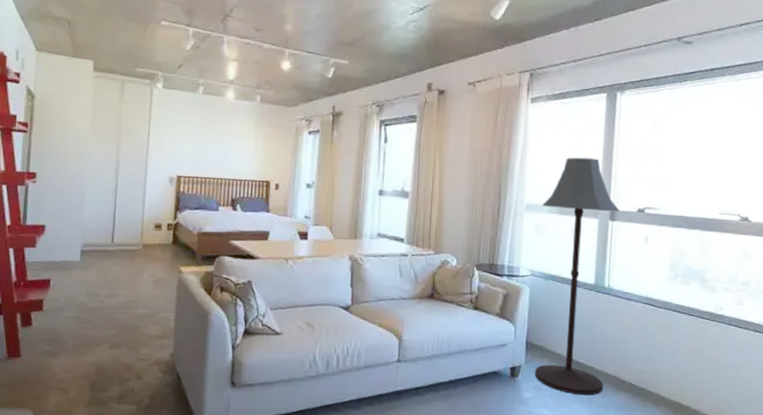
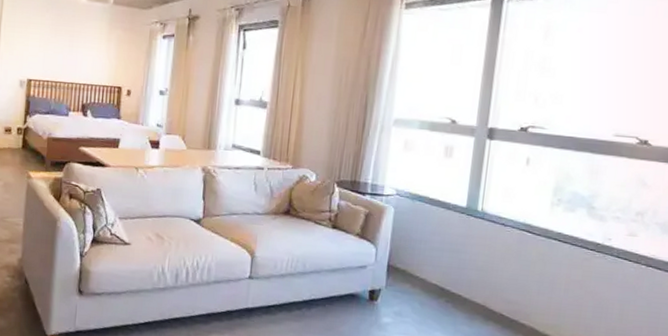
floor lamp: present [534,157,620,396] -> none [395,69,499,325]

